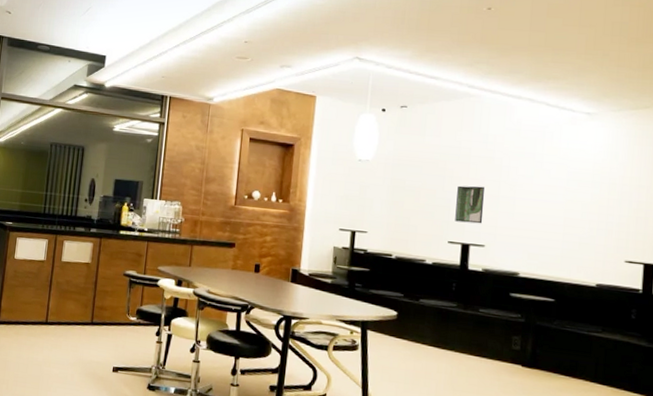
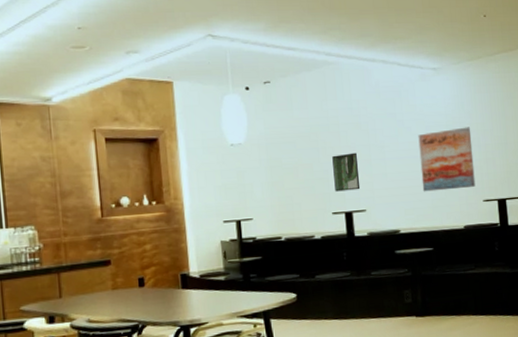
wall art: none [552,178,623,245] -> present [418,127,476,192]

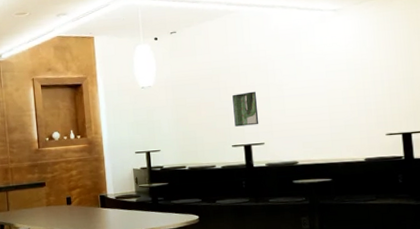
wall art: present [418,127,476,192] -> none [317,63,378,127]

